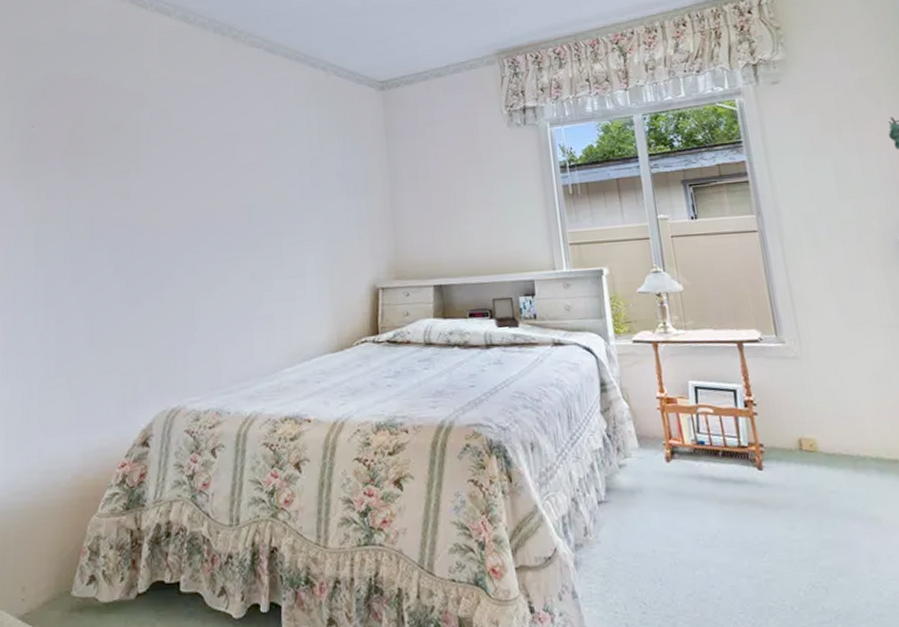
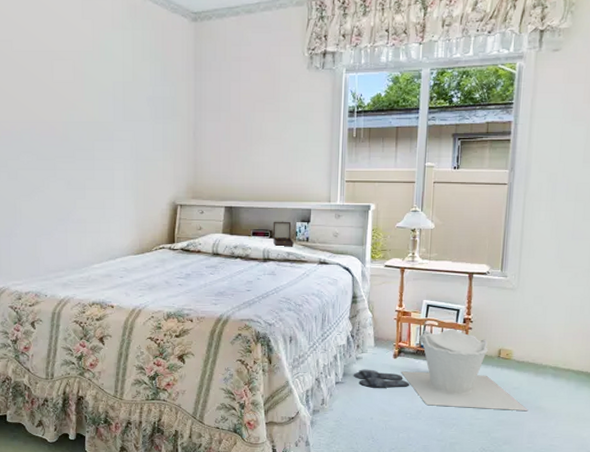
slippers: none [618,479,693,506] -> present [353,369,409,388]
laundry basket: none [680,416,859,526] -> present [401,329,529,412]

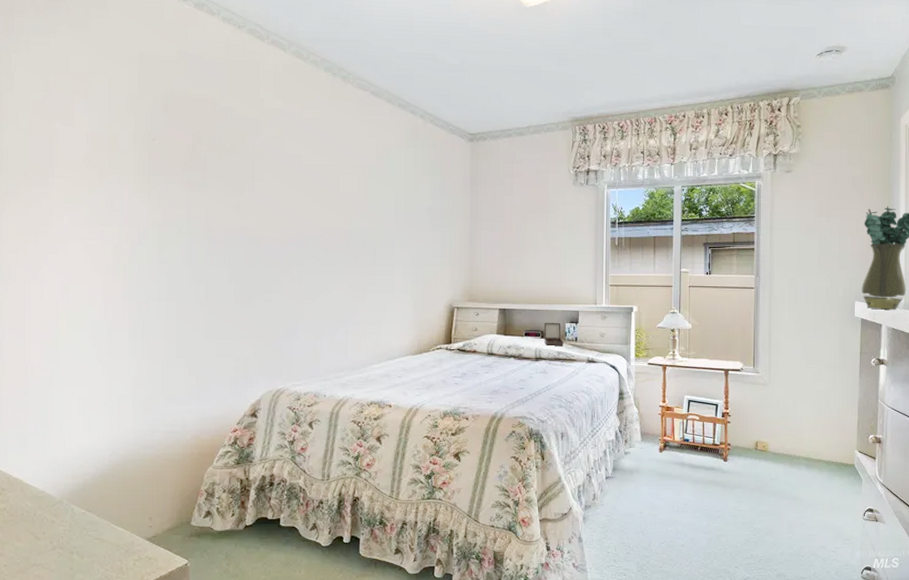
slippers: present [353,369,409,388] -> none [622,463,675,482]
laundry basket: present [401,329,529,412] -> none [667,423,787,502]

